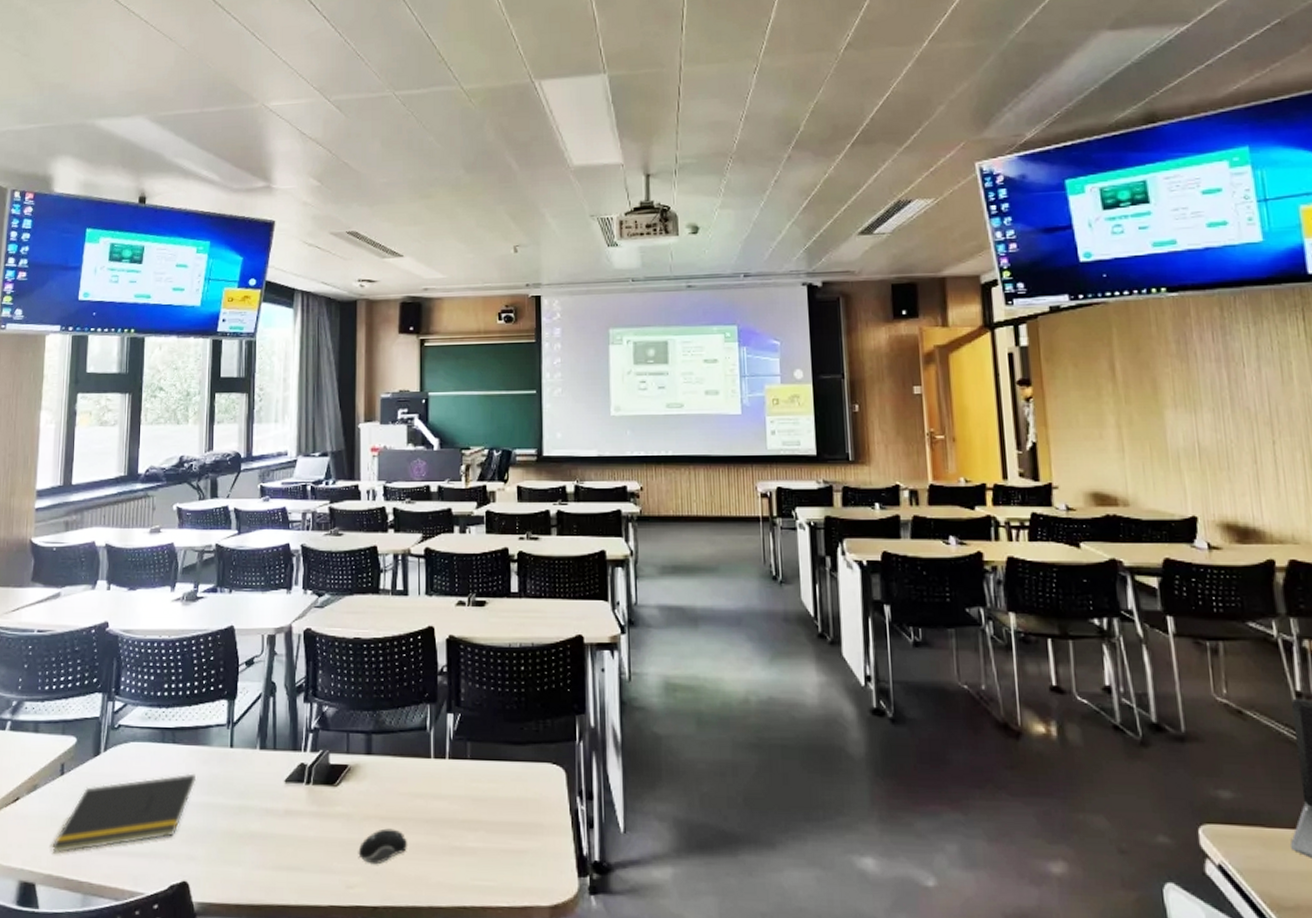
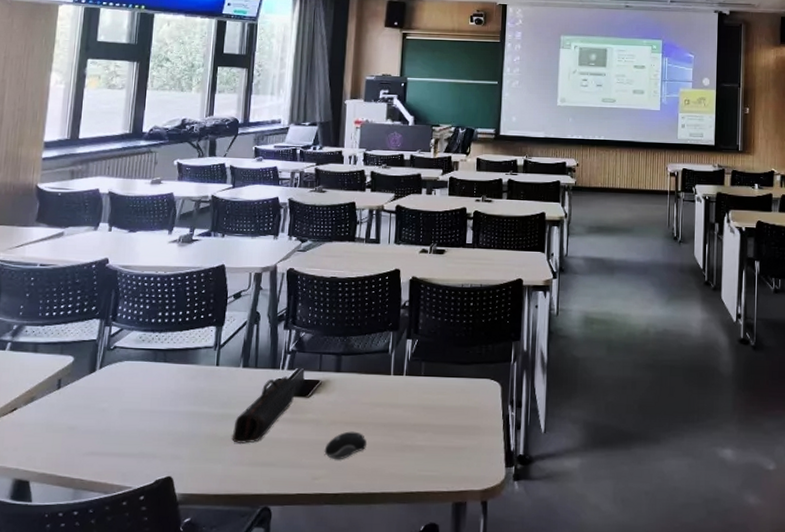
notepad: present [52,773,197,853] -> none [46,387,185,455]
pencil case: none [252,760,321,842] -> present [232,376,296,444]

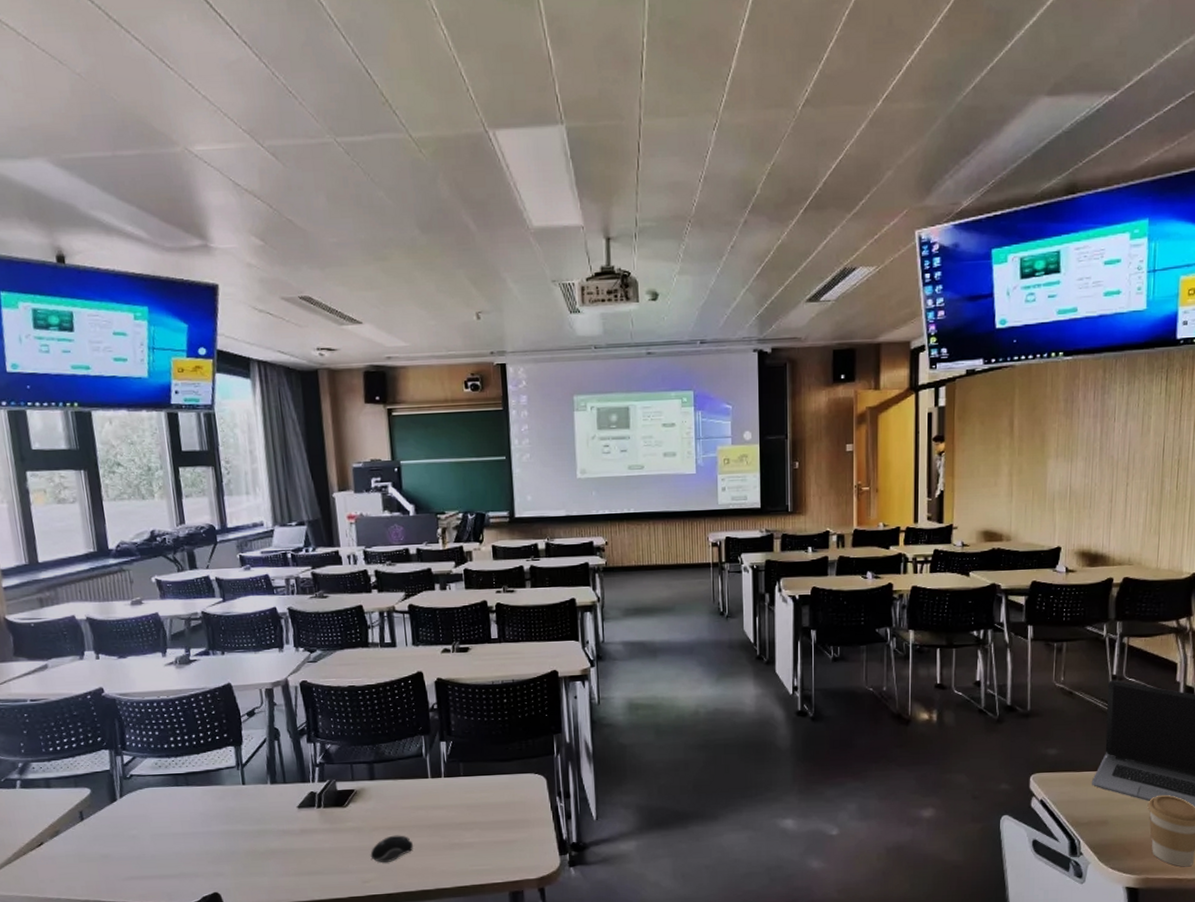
pencil case: present [232,376,296,444] -> none [272,789,331,856]

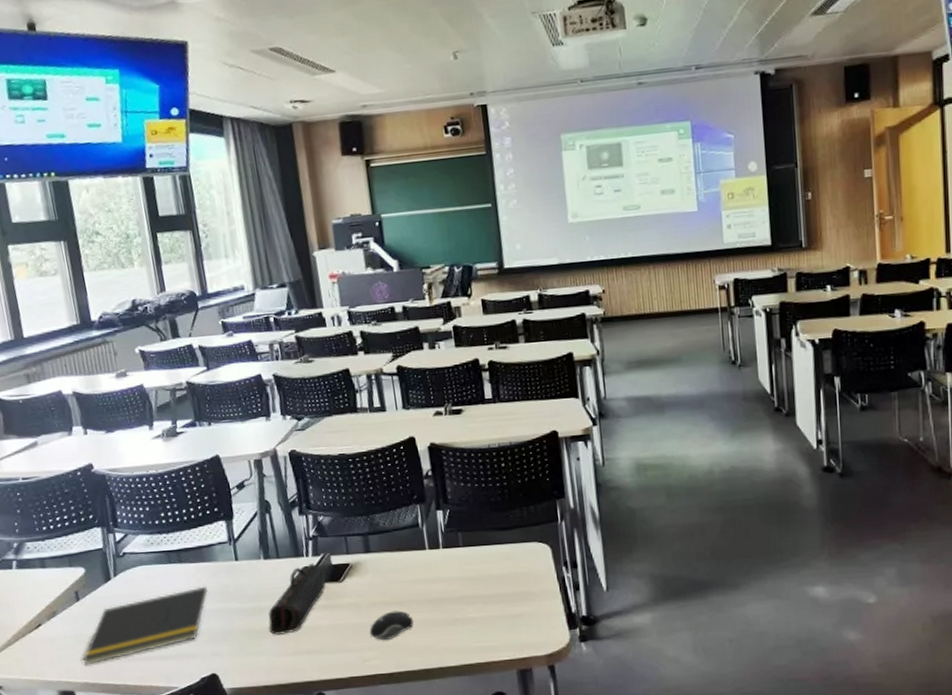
notepad: none [84,808,215,883] -> present [82,586,209,665]
pencil case: none [272,789,331,856] -> present [268,563,326,635]

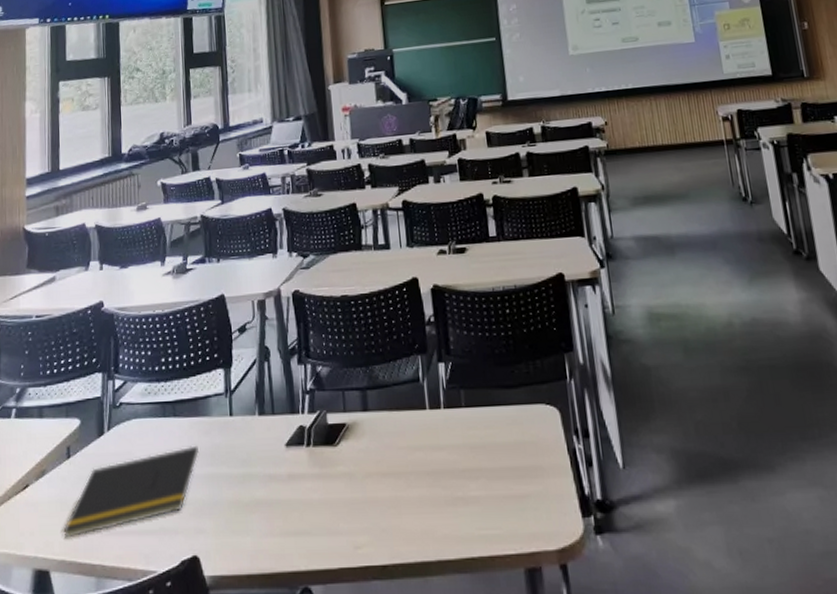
pencil case: present [268,563,326,635] -> none [257,422,321,509]
computer mouse: present [369,610,414,641] -> none [363,484,411,522]

